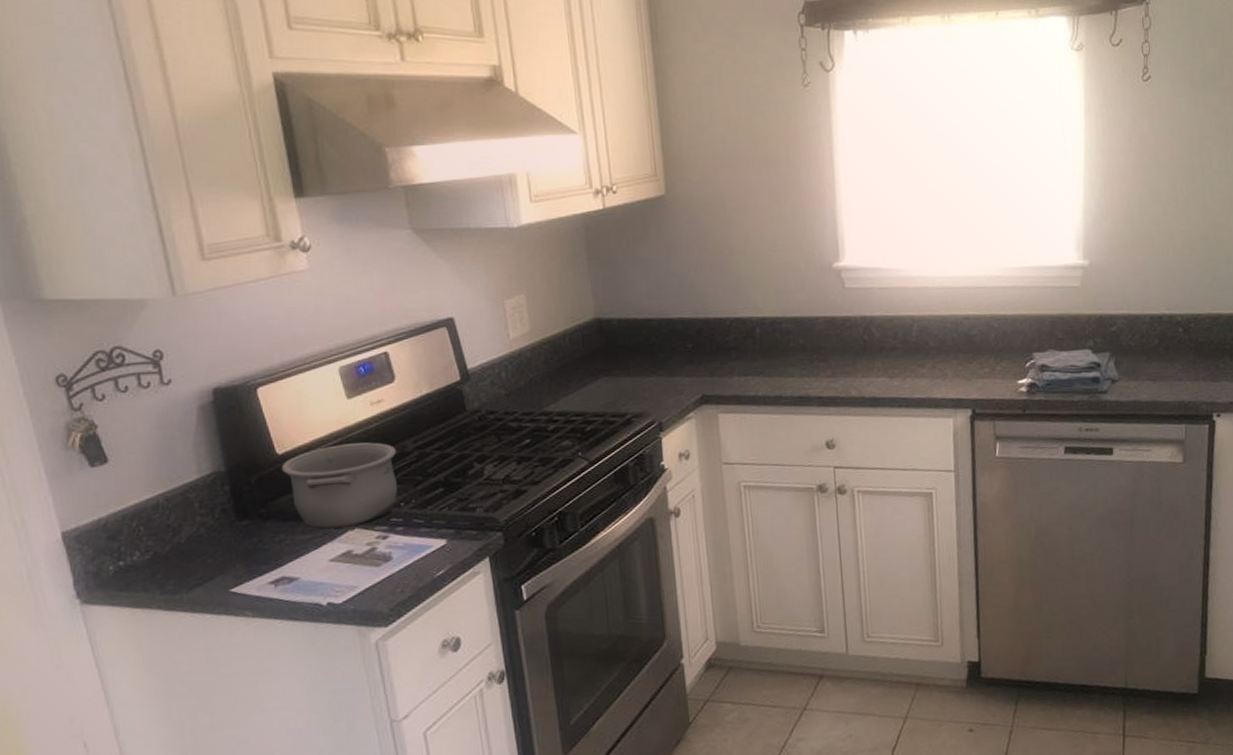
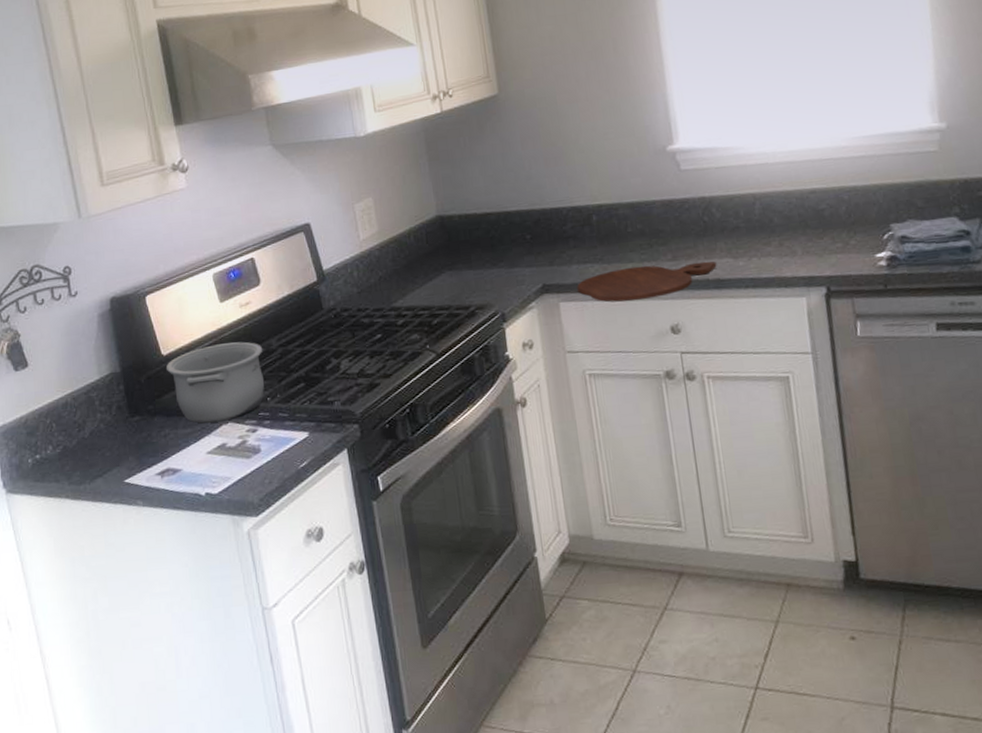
cutting board: none [736,379,873,416] -> present [577,261,717,303]

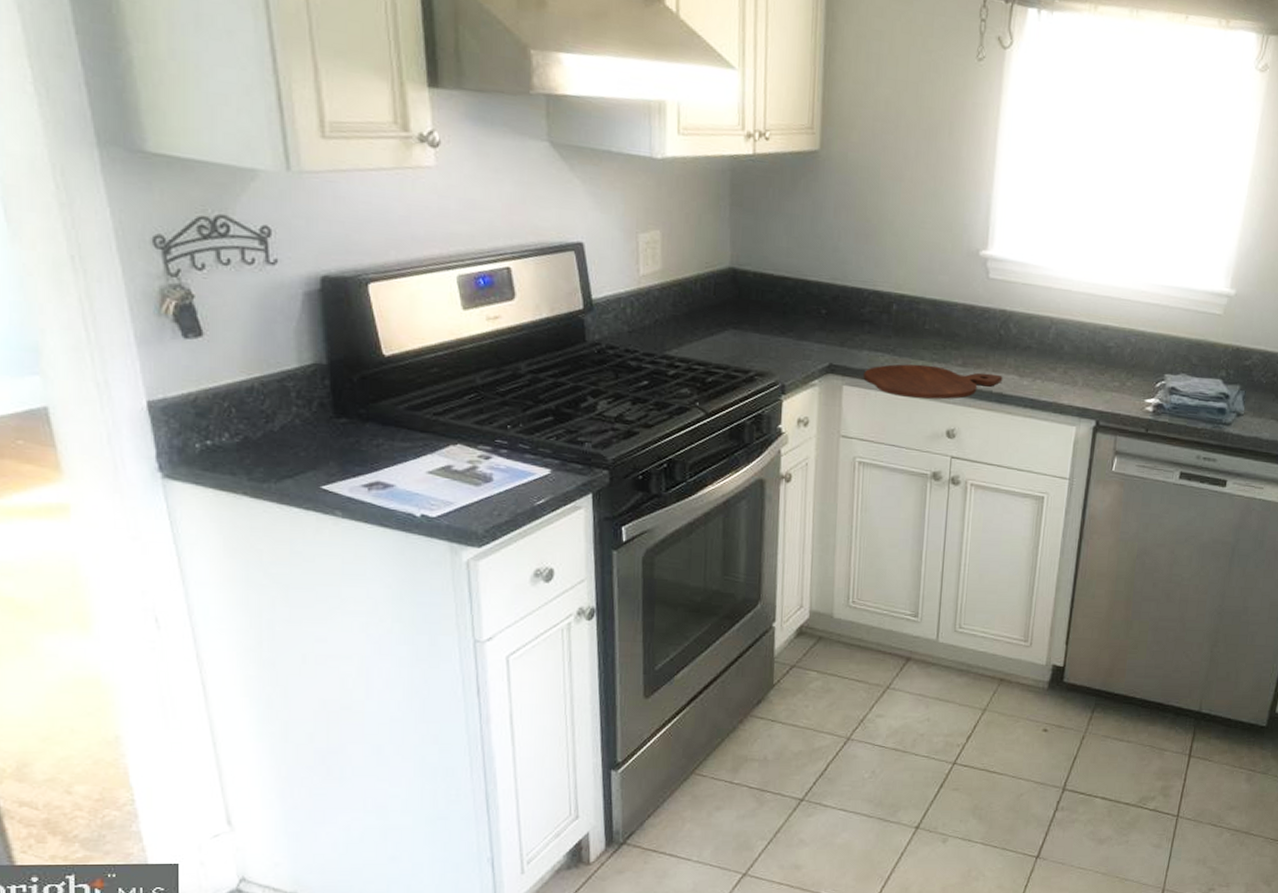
cooking pot: present [165,341,265,423] -> none [386,355,509,442]

